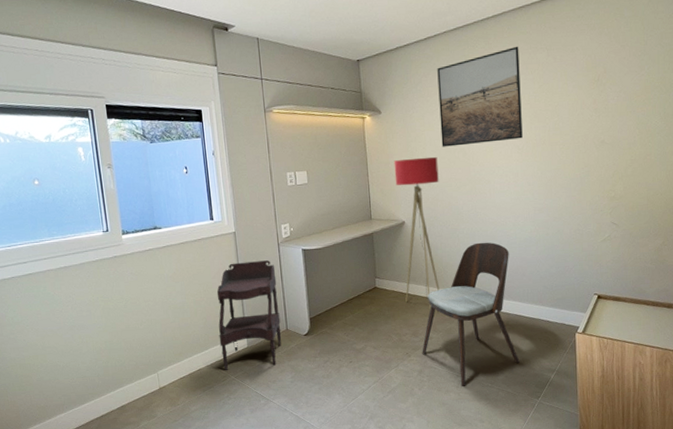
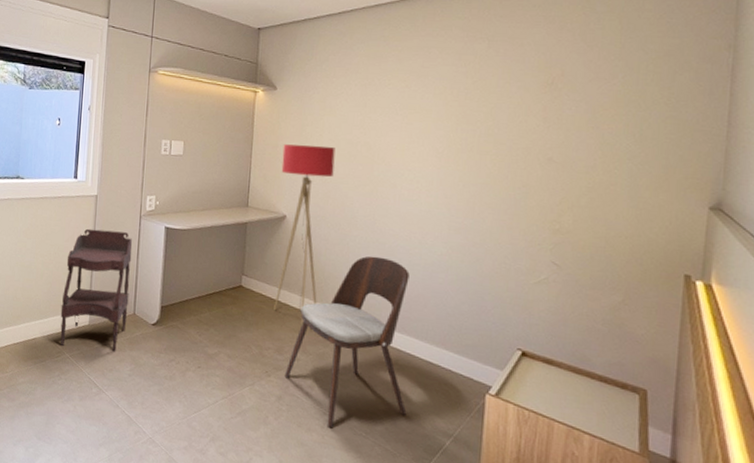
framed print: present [437,46,523,147] -> none [342,32,452,141]

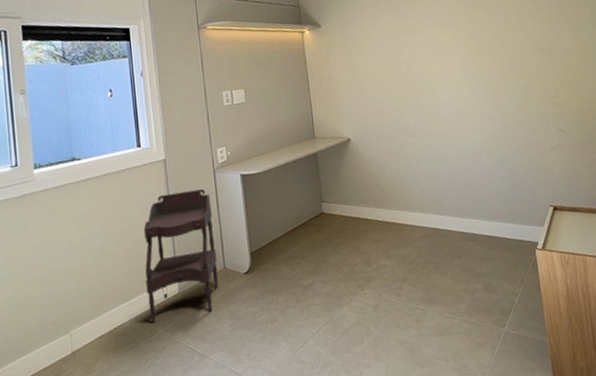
floor lamp: present [274,144,336,328] -> none [336,69,391,237]
dining chair: present [284,256,410,428] -> none [376,156,481,320]

